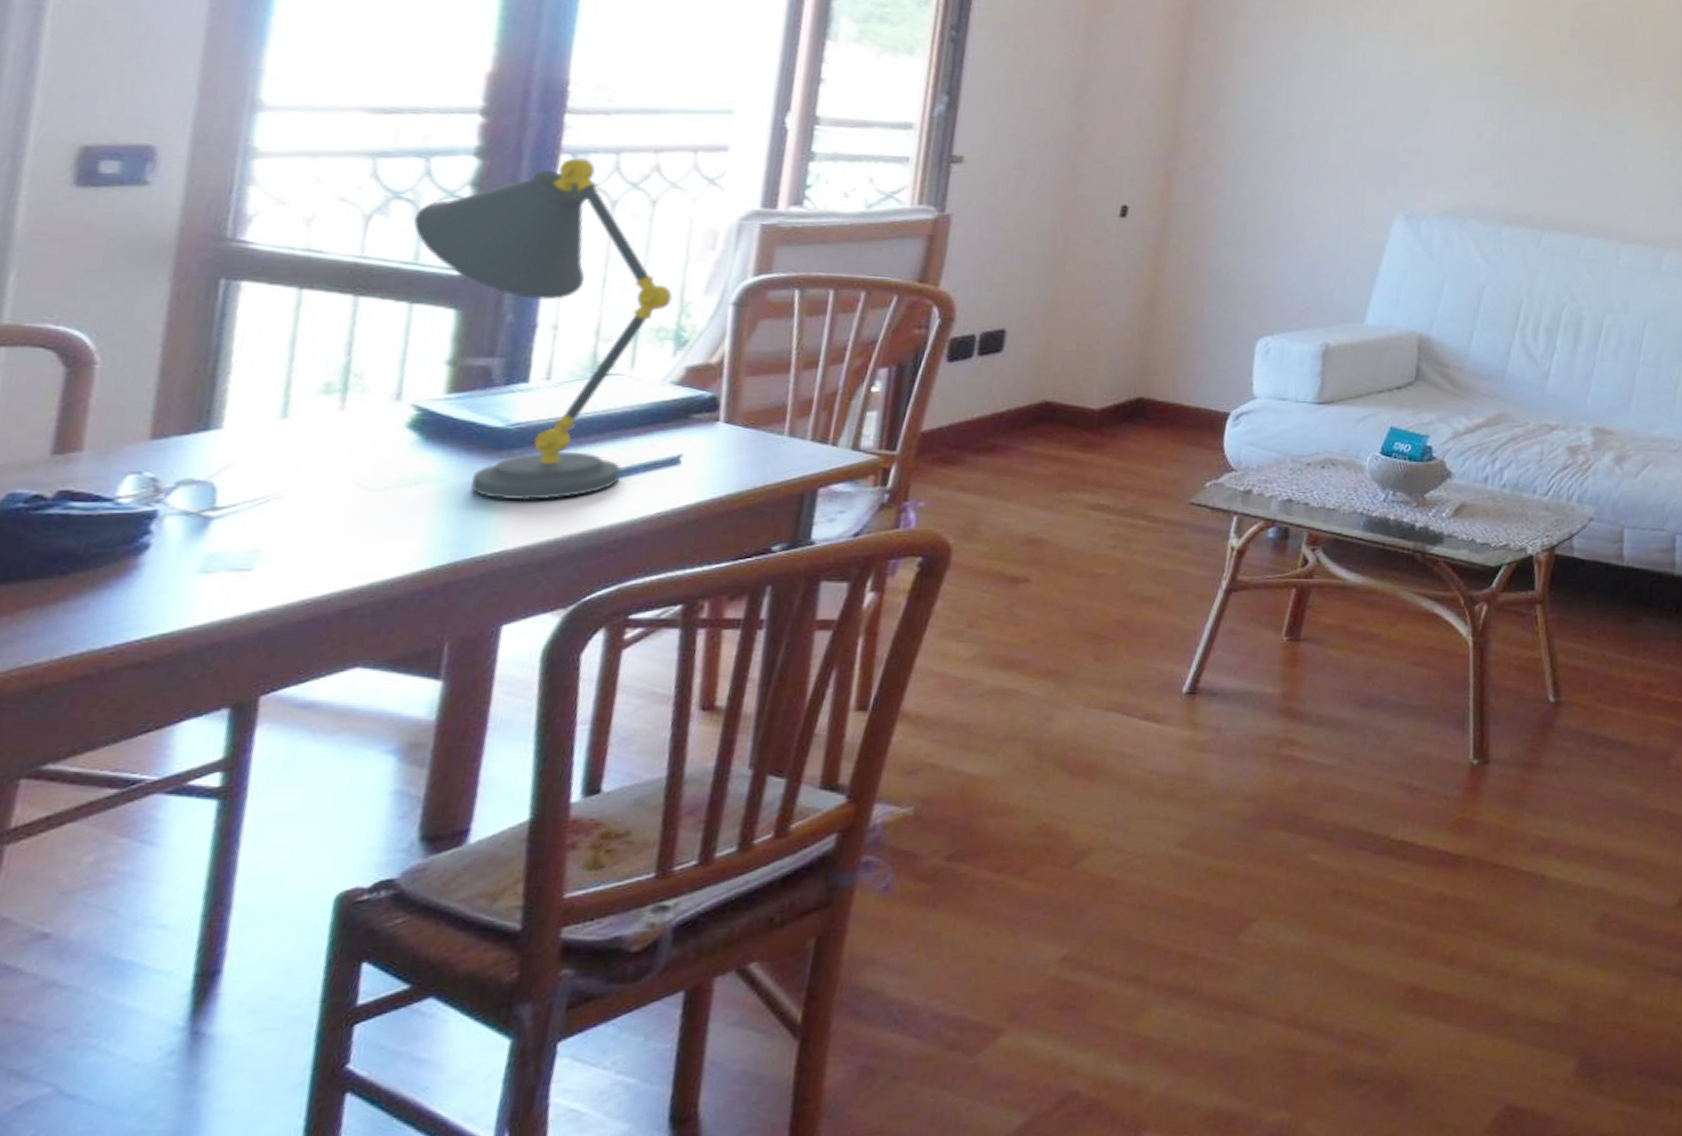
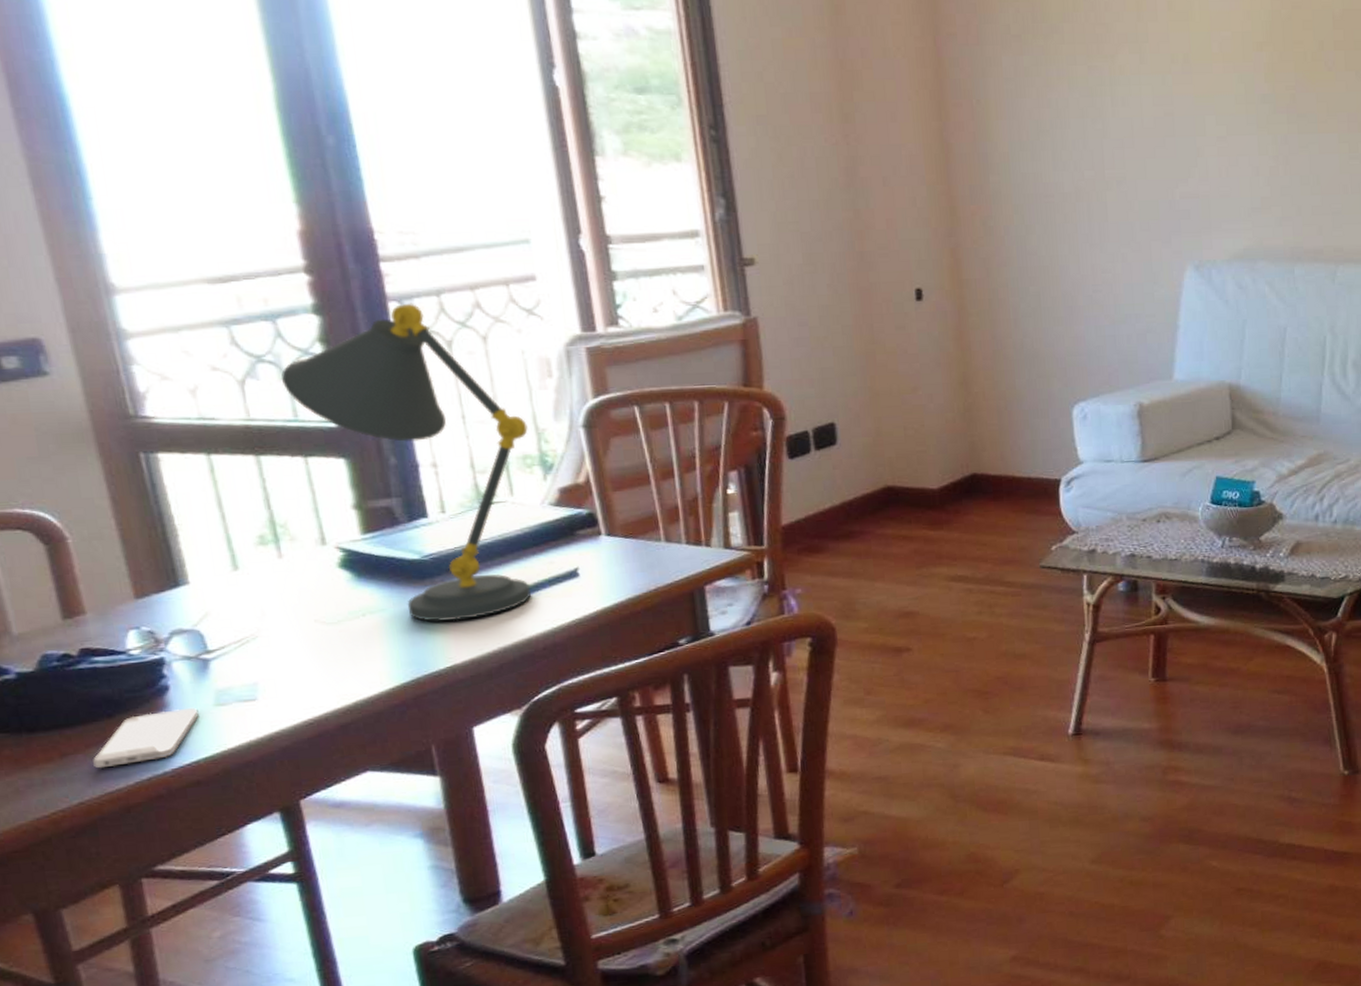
smartphone: none [17,572,176,636] -> present [93,707,199,769]

